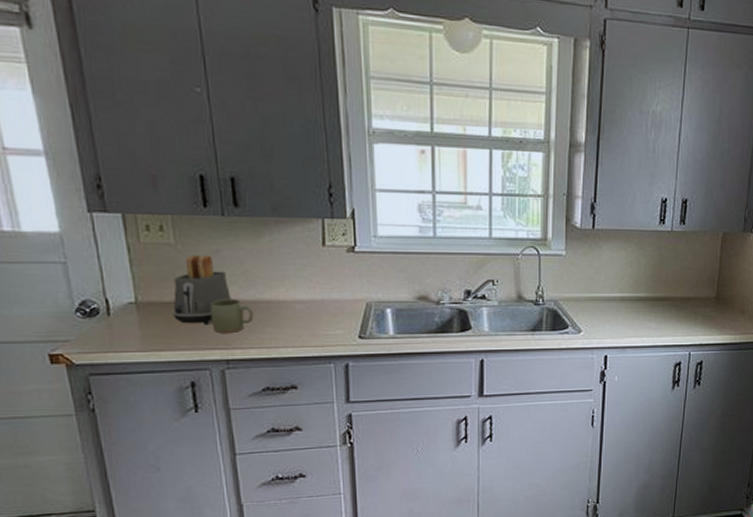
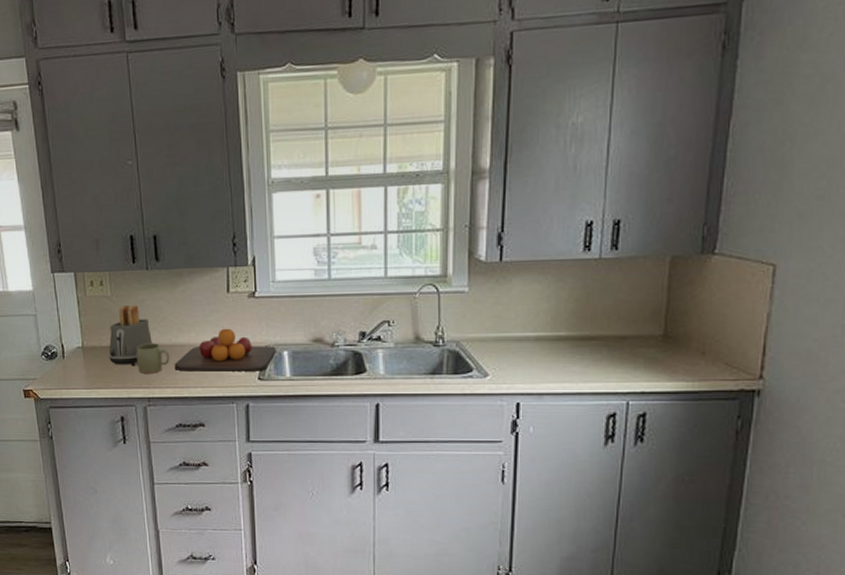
chopping board: none [259,284,378,330] -> present [174,328,276,372]

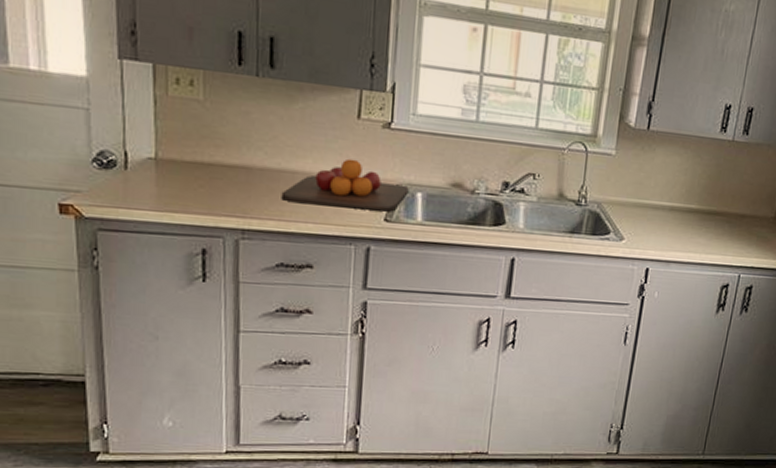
toaster: present [109,305,152,367] -> none [192,114,255,190]
mug: present [136,343,170,373] -> none [230,164,277,201]

